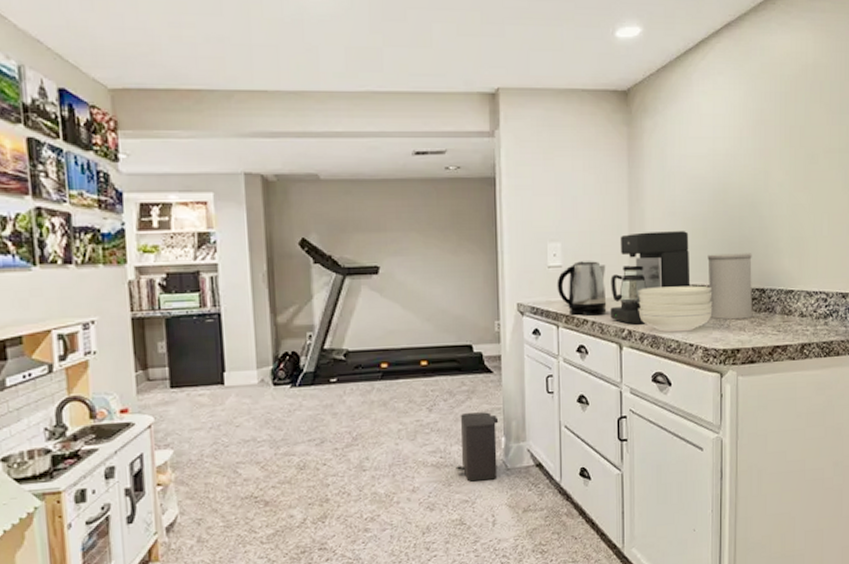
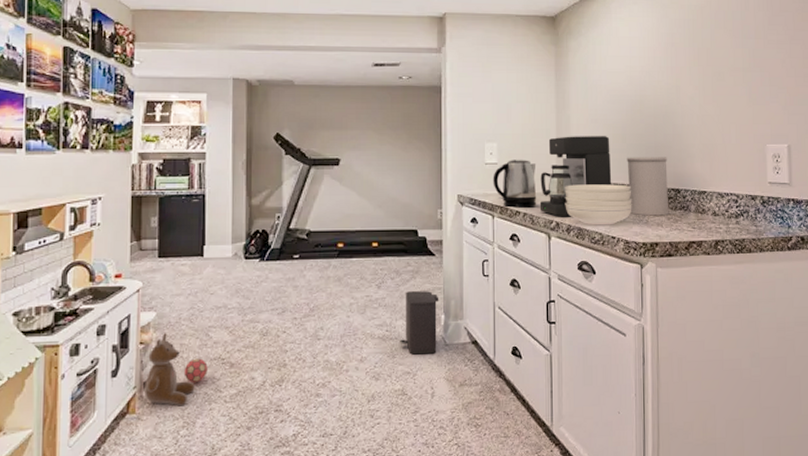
stuffed bear: none [167,471,225,551] -> present [145,332,195,406]
toy ball: none [211,497,239,525] -> present [184,358,208,383]

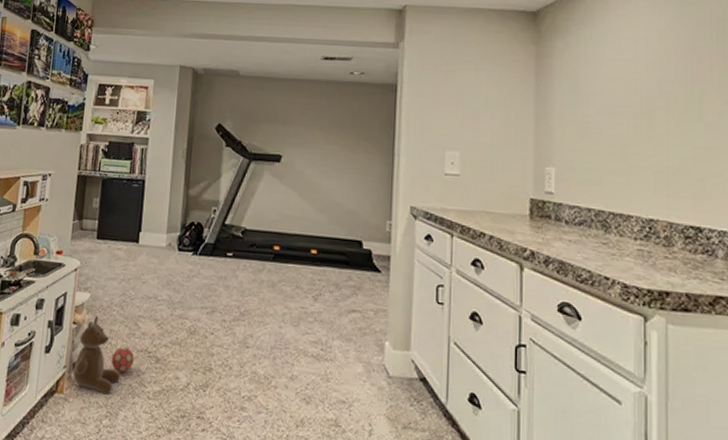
pedal bin: present [400,291,439,355] -> none [335,309,384,385]
kettle: present [493,158,537,208] -> none [453,171,508,230]
coffee maker: present [539,136,612,217] -> none [510,150,606,246]
bowl: present [564,184,632,226] -> none [543,208,634,263]
canister: present [627,157,668,216] -> none [627,181,685,259]

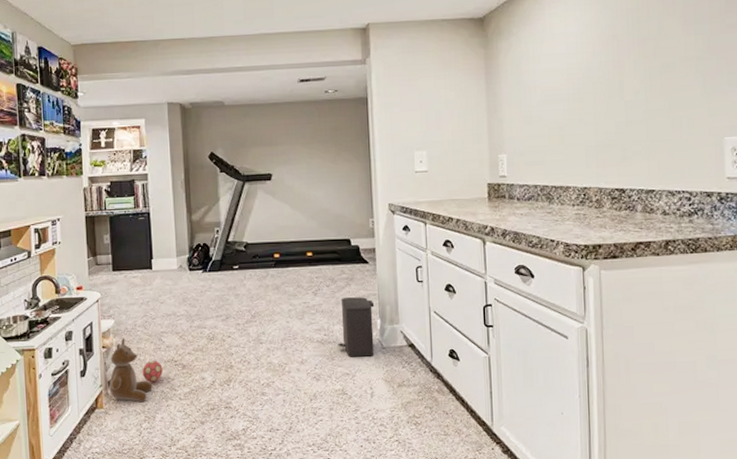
pedal bin: none [335,309,384,385] -> present [338,297,375,357]

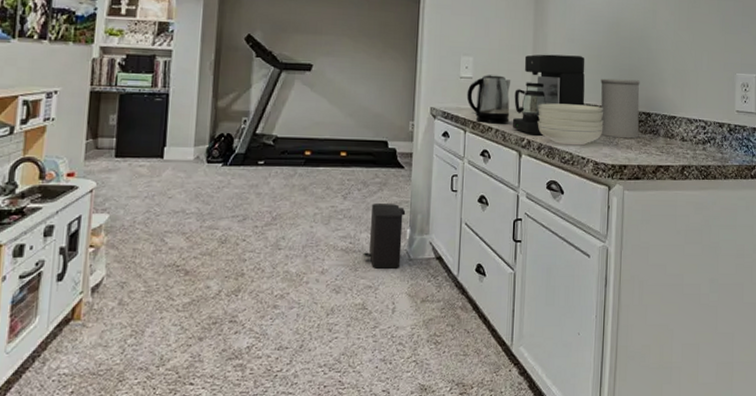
stuffed bear: present [109,337,153,403] -> none [91,235,146,314]
toy ball: present [142,360,163,383] -> none [135,264,161,290]
kettle: none [423,165,470,214] -> present [466,74,511,124]
coffee maker: none [473,138,550,222] -> present [512,54,585,135]
bowl: none [499,186,572,229] -> present [537,103,604,146]
canister: none [565,156,612,218] -> present [601,78,640,139]

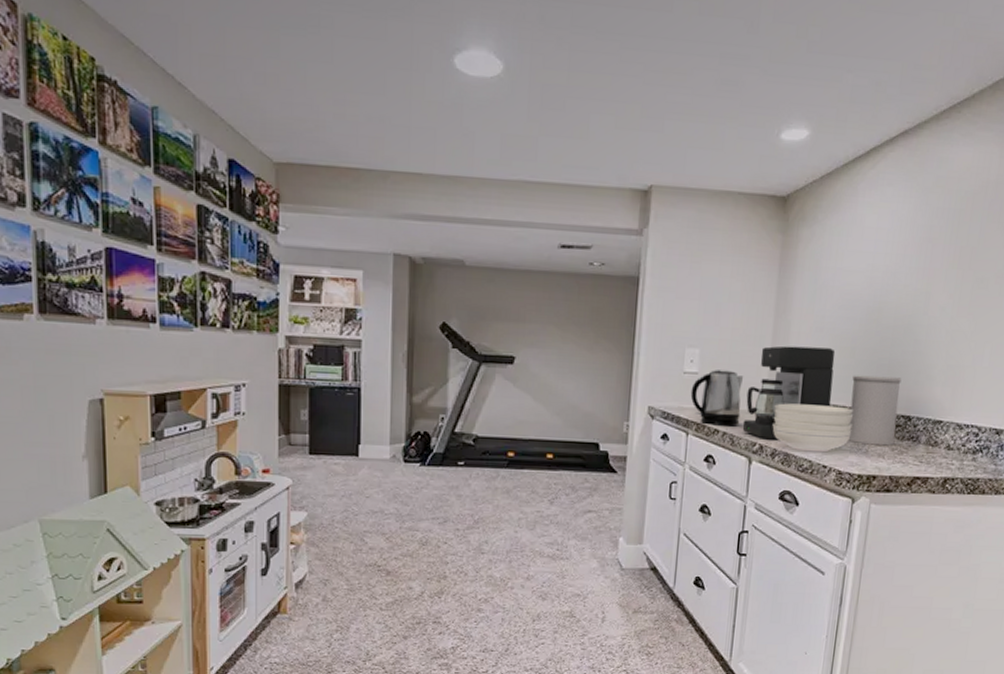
pedal bin: present [363,204,406,269] -> none [571,510,618,578]

